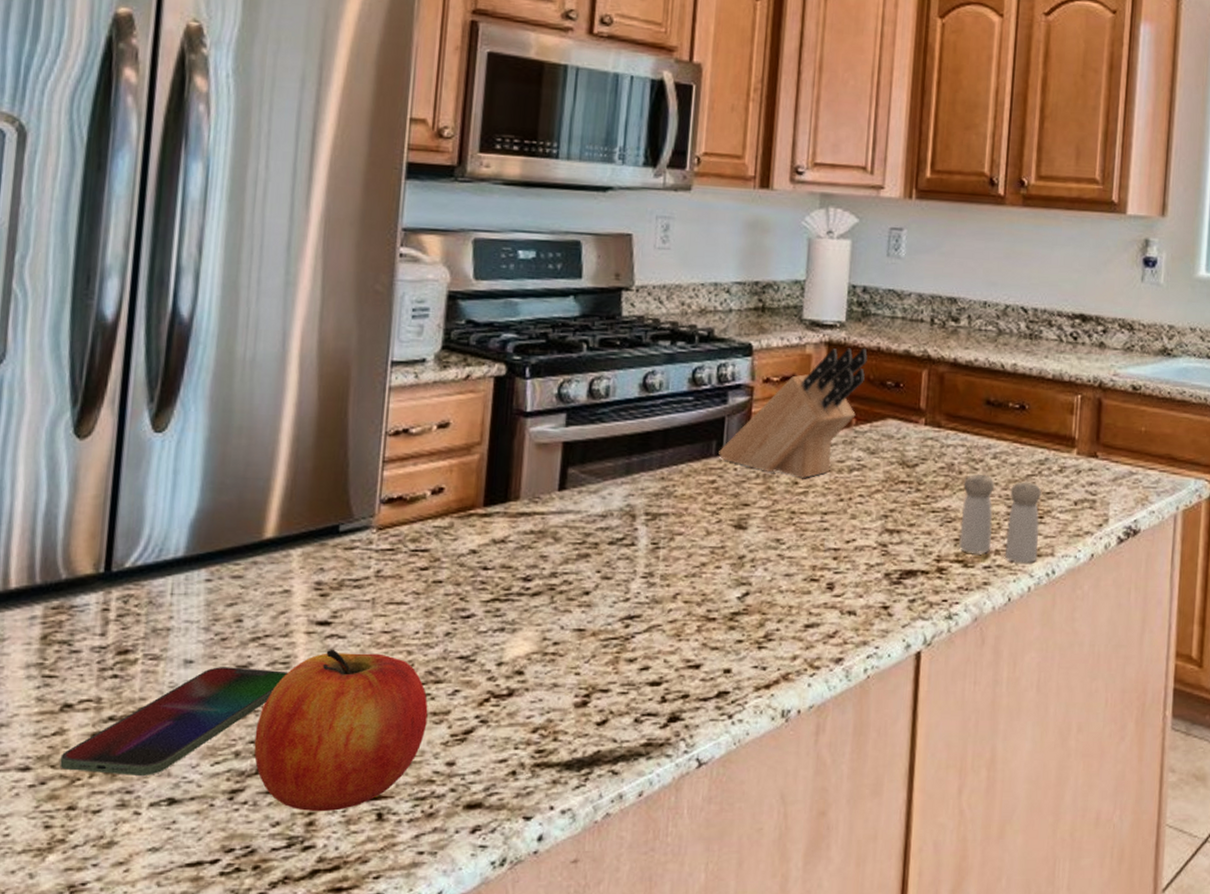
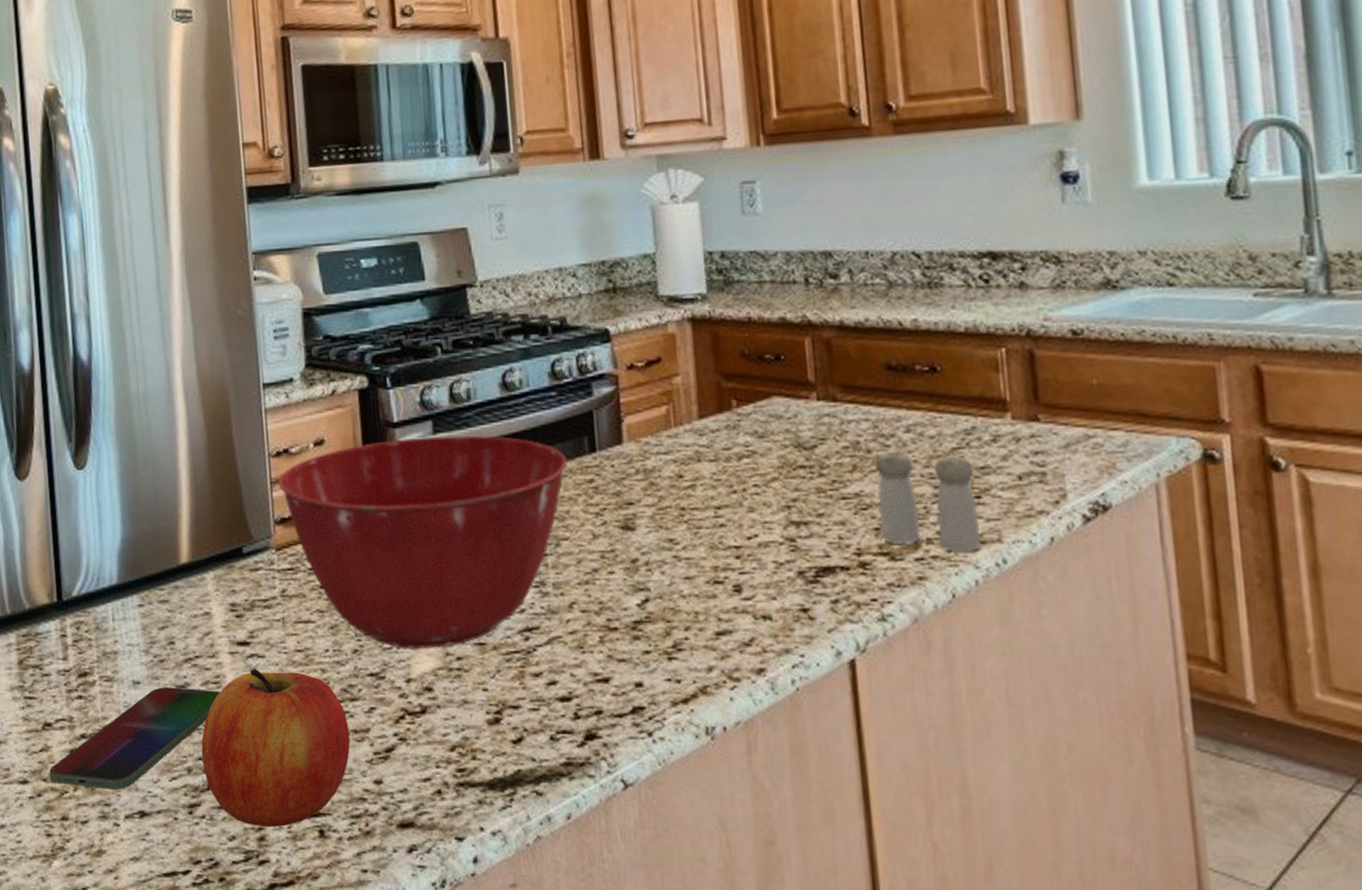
mixing bowl: none [391,428,694,633] -> present [278,435,568,648]
knife block: present [719,348,868,479] -> none [592,319,739,471]

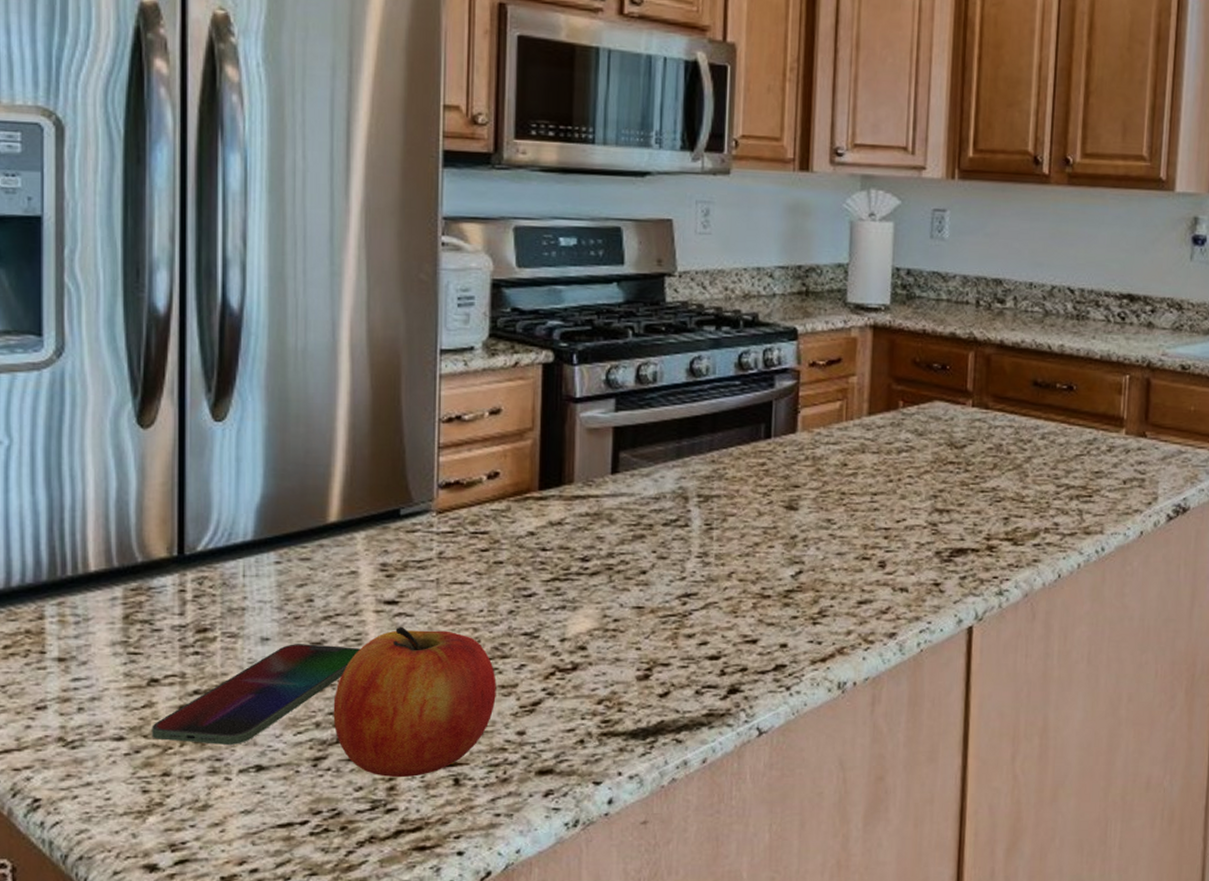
mixing bowl: present [278,435,568,648] -> none [446,413,743,610]
salt and pepper shaker: present [875,451,982,553] -> none [1008,454,1090,541]

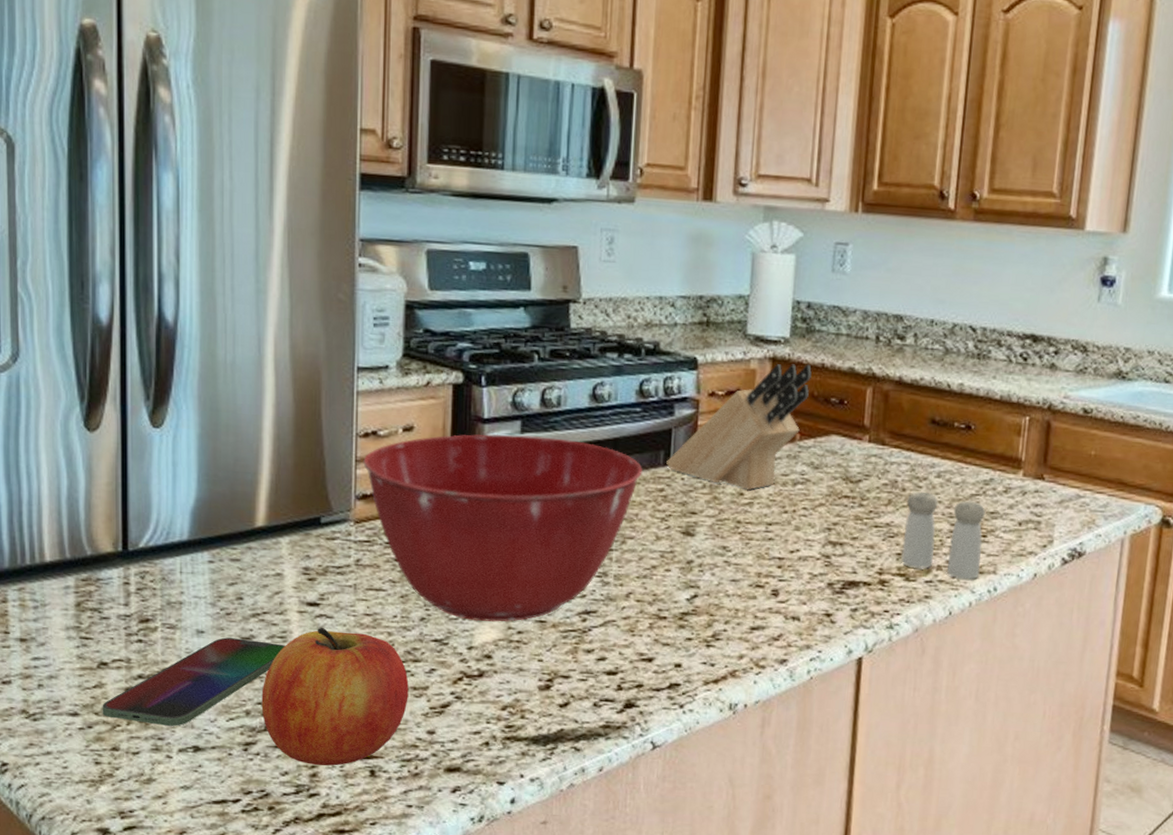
mixing bowl: none [446,413,743,610] -> present [363,434,643,622]
knife block: none [767,330,913,461] -> present [666,364,812,491]
salt and pepper shaker: none [1008,454,1090,541] -> present [901,491,985,580]

